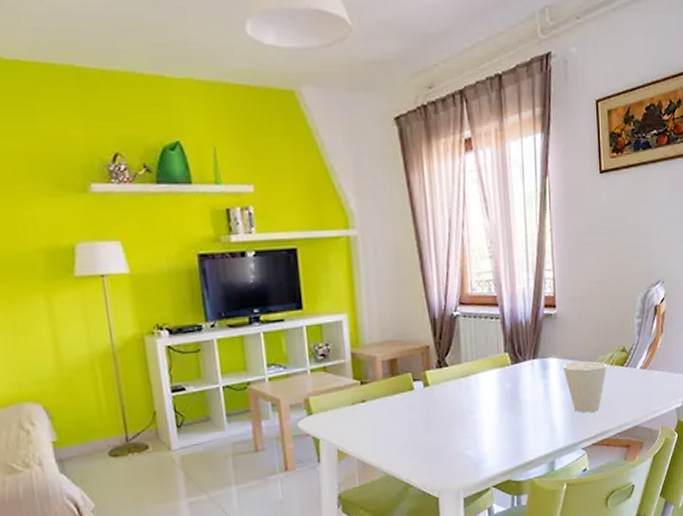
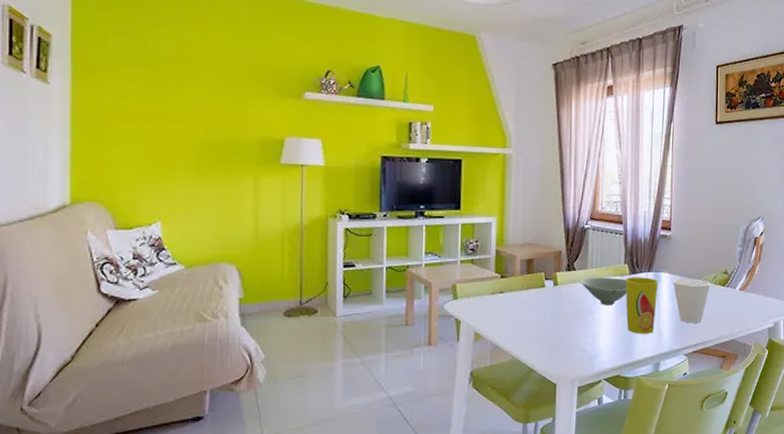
bowl: none [454,370,511,403] -> present [580,277,627,305]
cup: none [507,365,547,432] -> present [625,277,659,334]

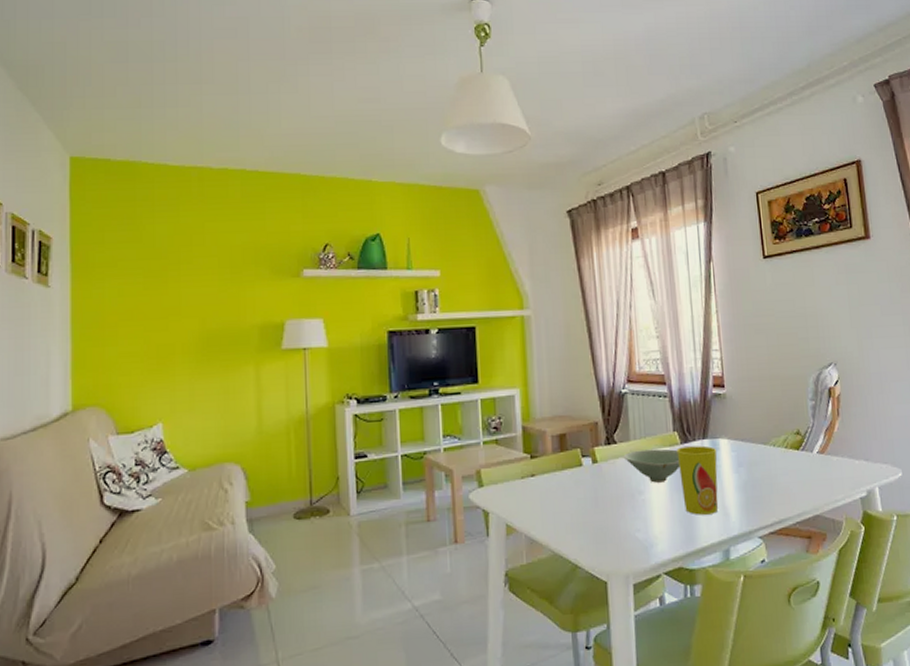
cup: present [672,278,711,323] -> none [734,443,782,498]

